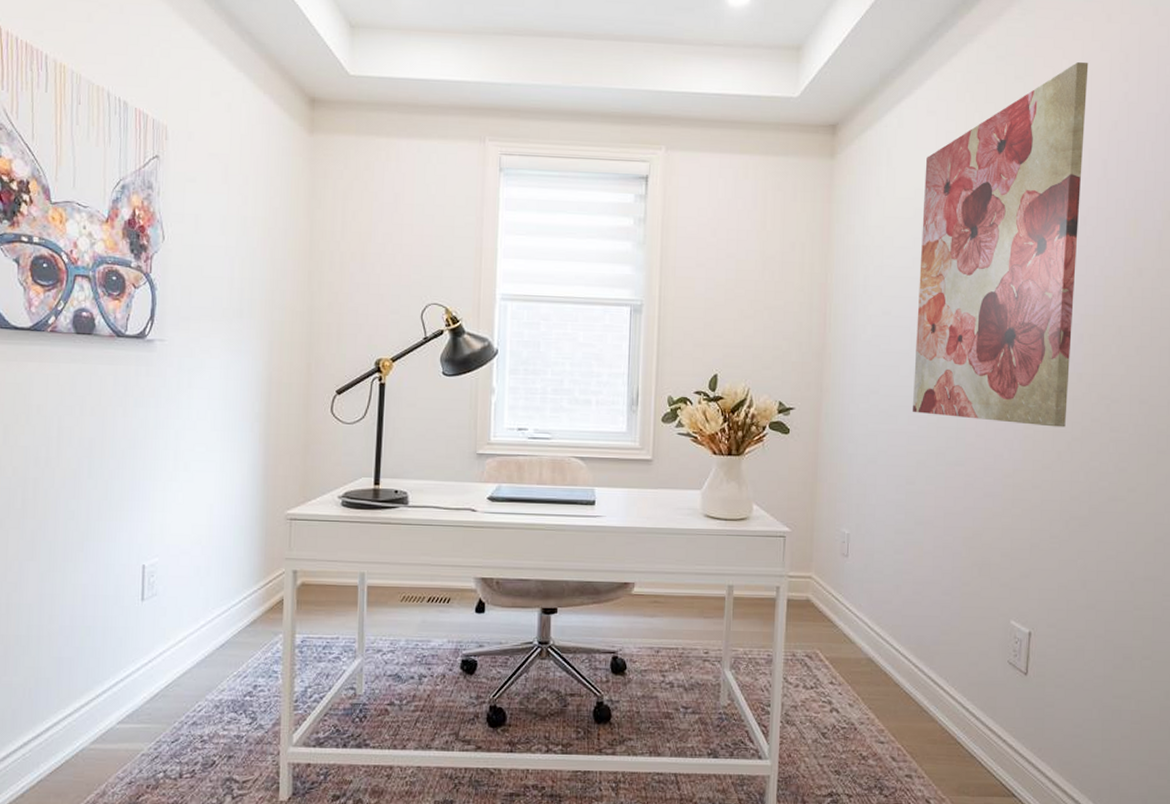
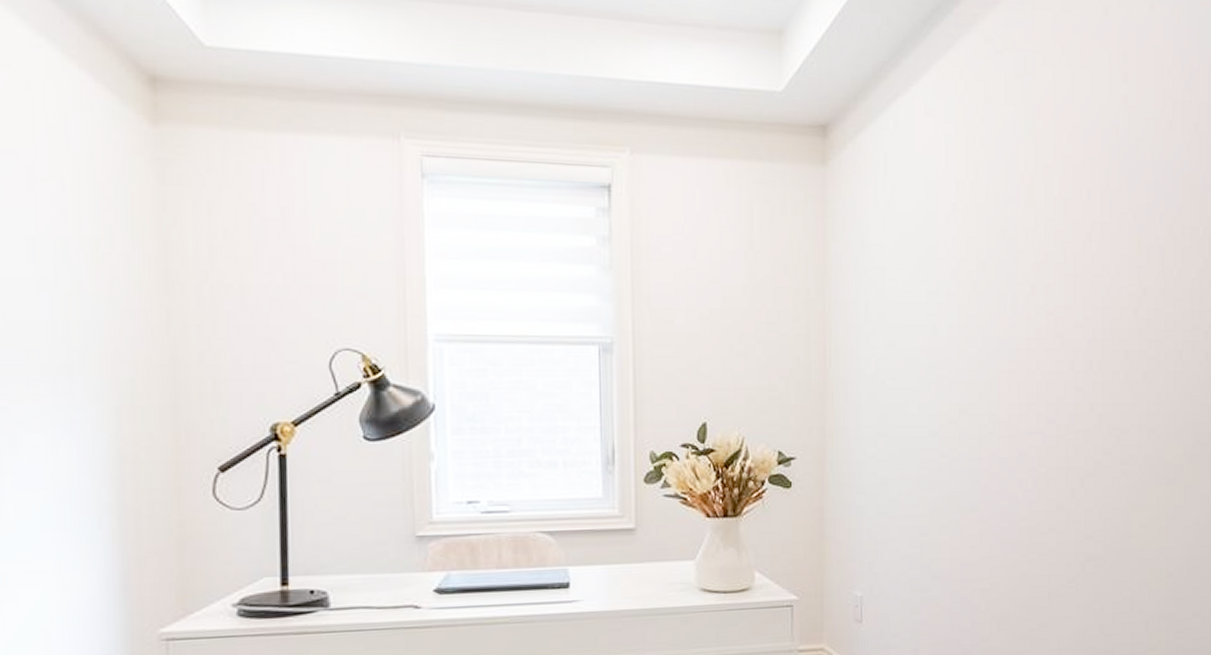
wall art: present [913,62,1089,427] -> none [923,60,1088,463]

